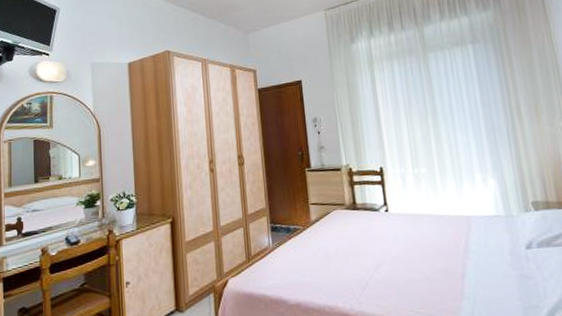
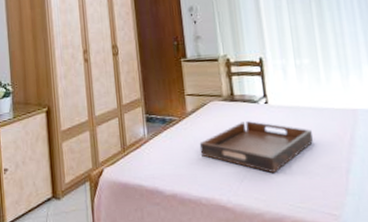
serving tray: none [323,229,432,280] -> present [199,121,314,174]

